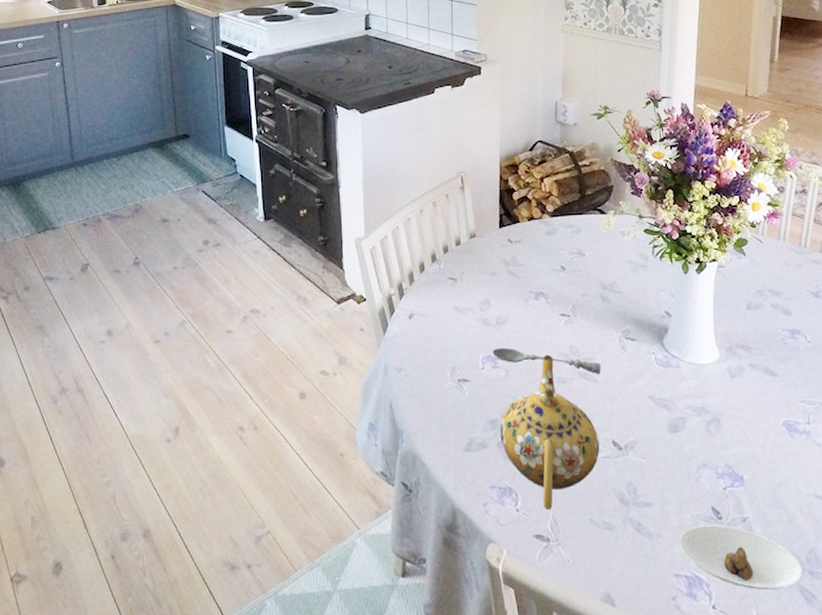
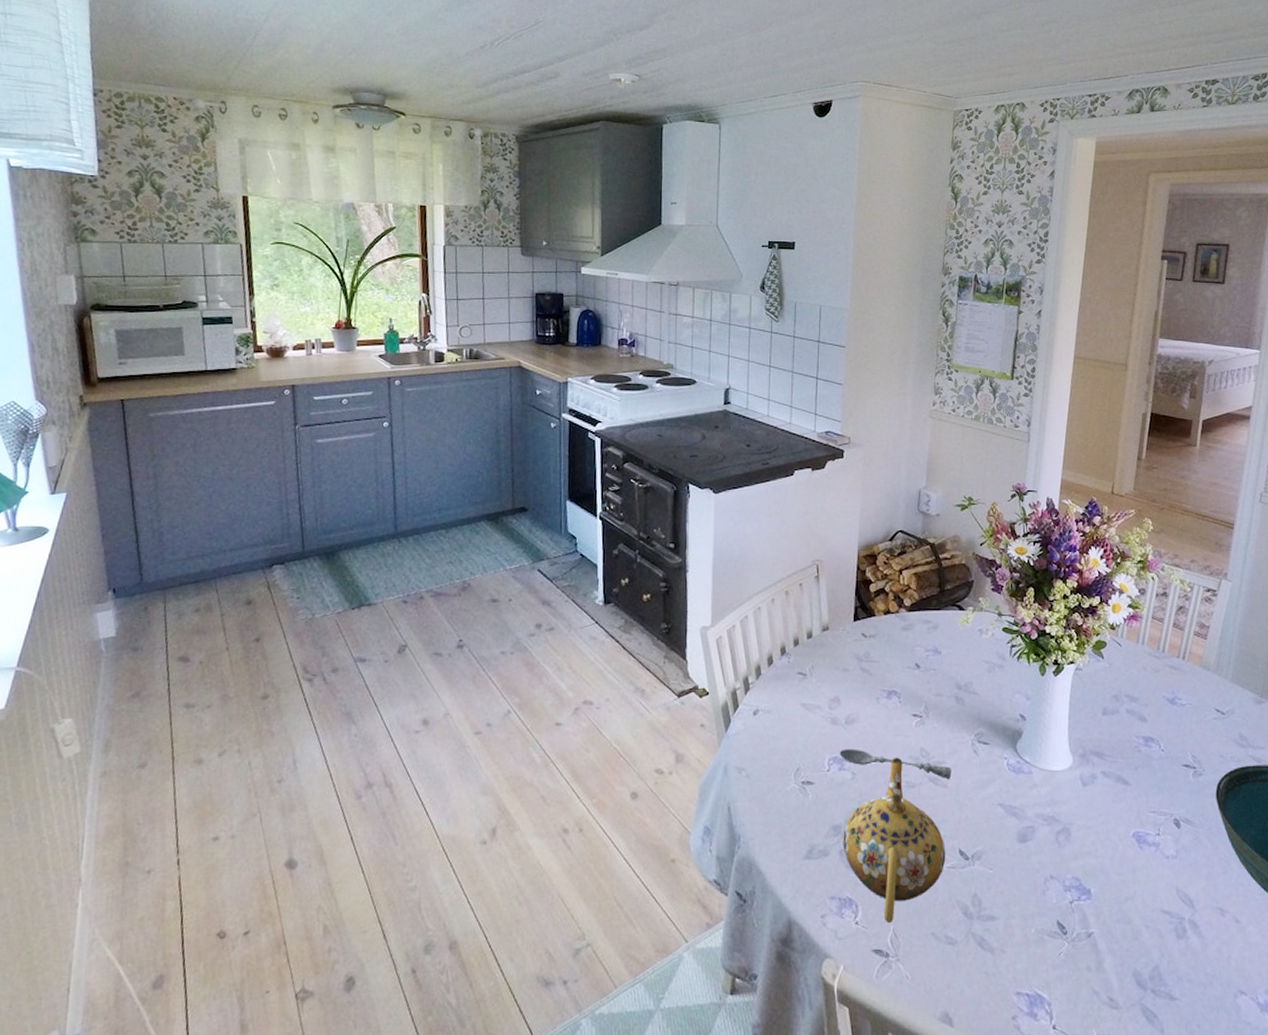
saucer: present [679,525,803,589] -> none [1022,940,1145,1009]

